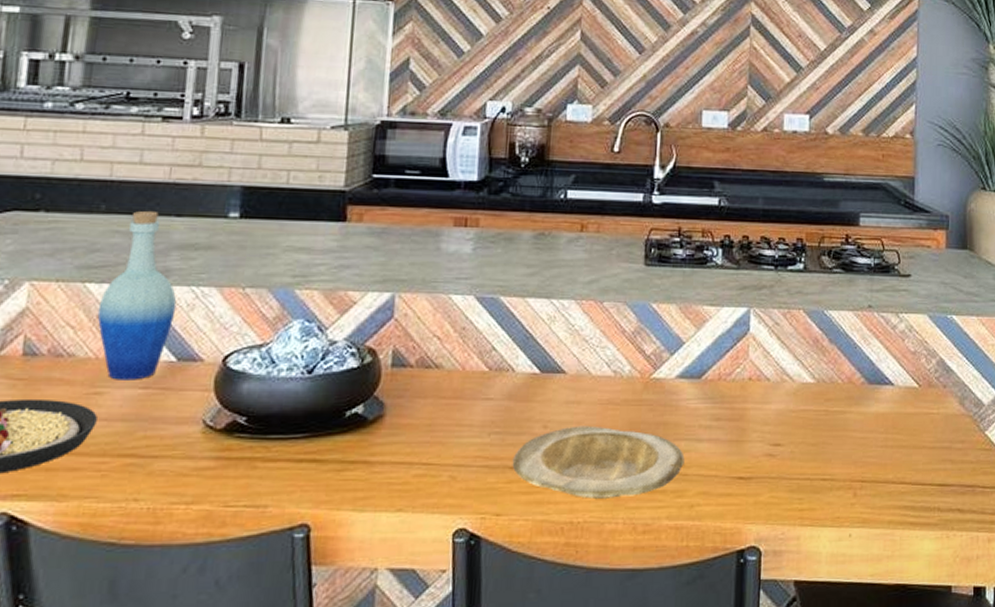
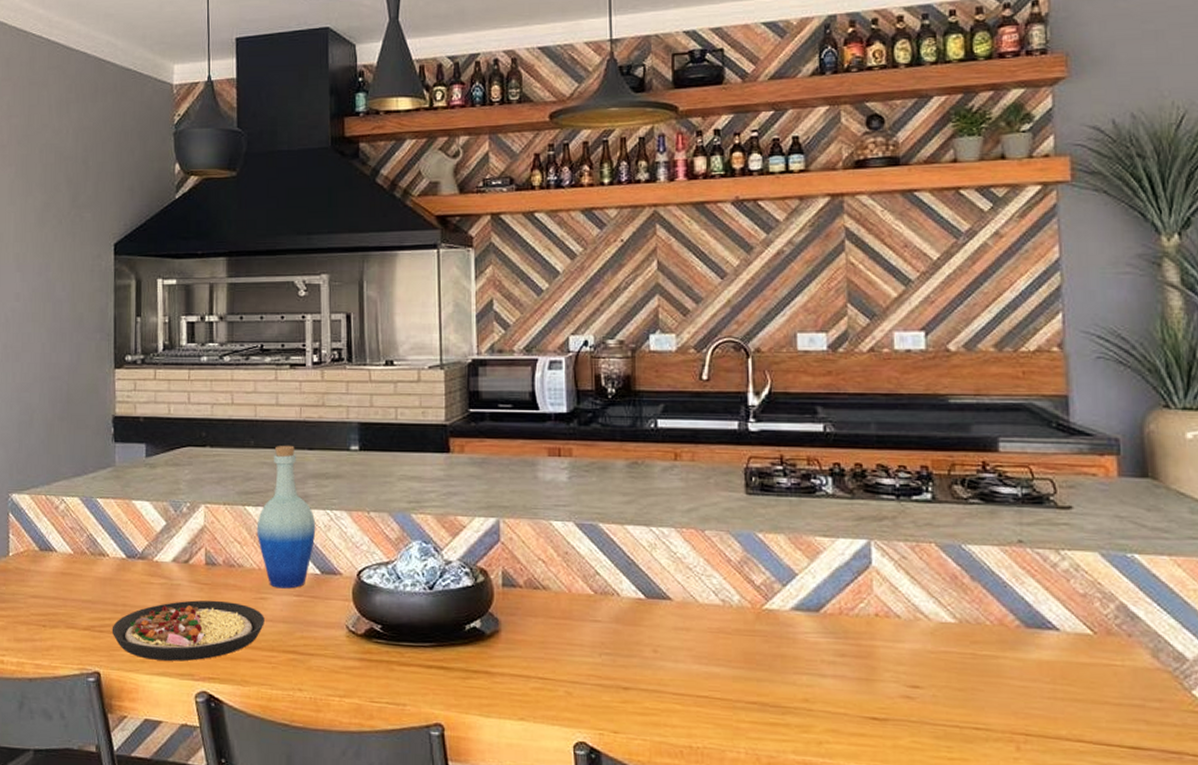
plate: present [512,425,685,499] -> none [625,652,808,727]

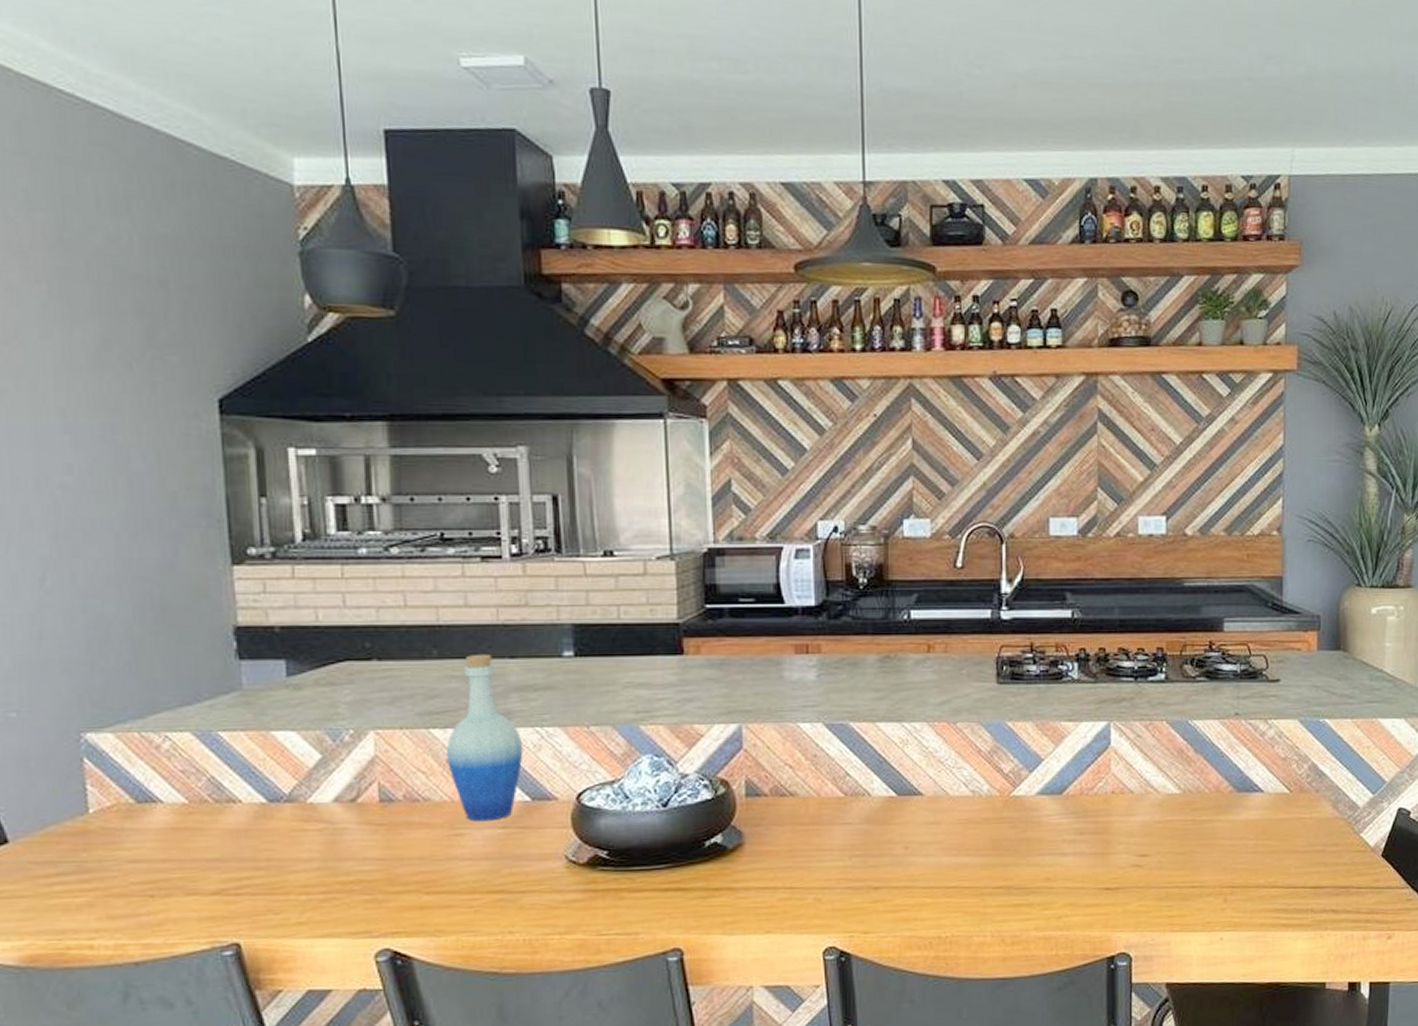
plate: present [112,600,264,662] -> none [252,842,462,921]

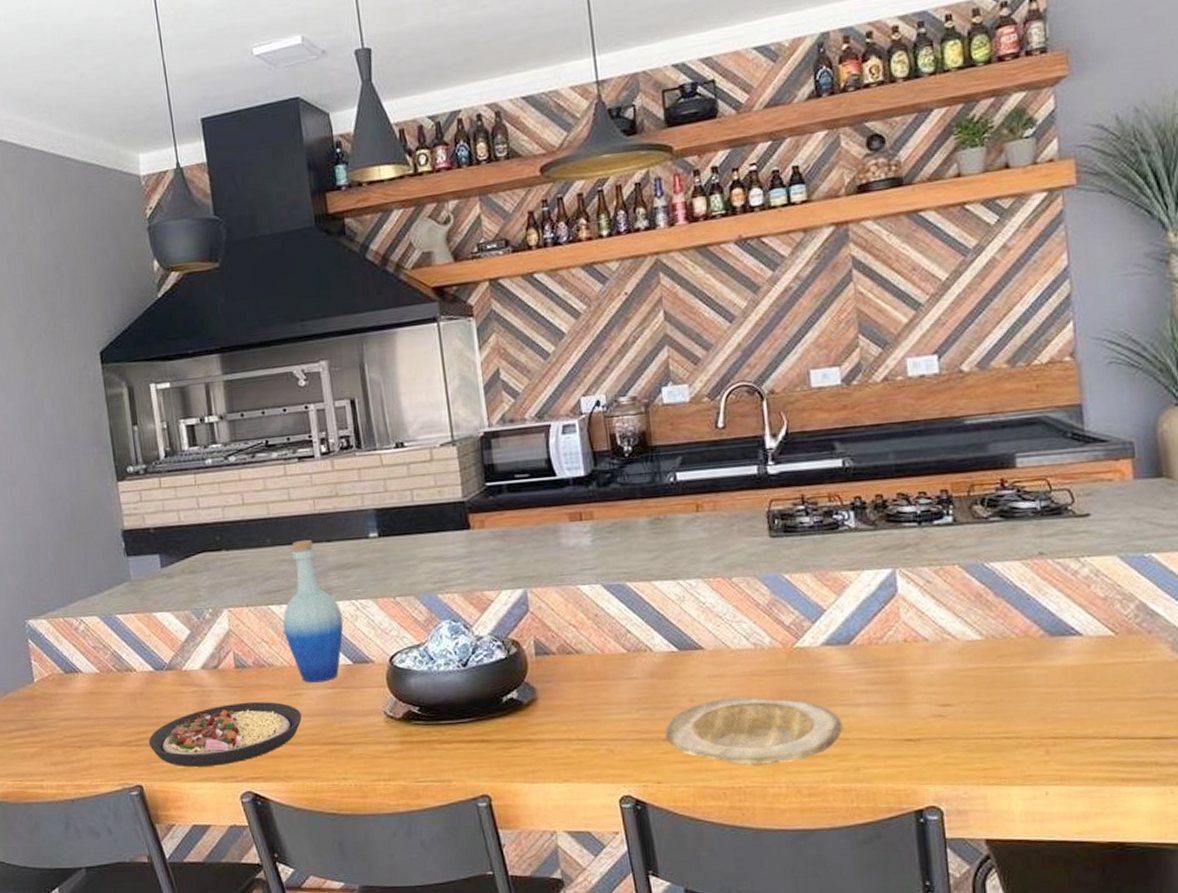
plate: none [252,842,462,921] -> present [148,701,302,767]
plate: none [876,845,1049,914] -> present [664,697,843,765]

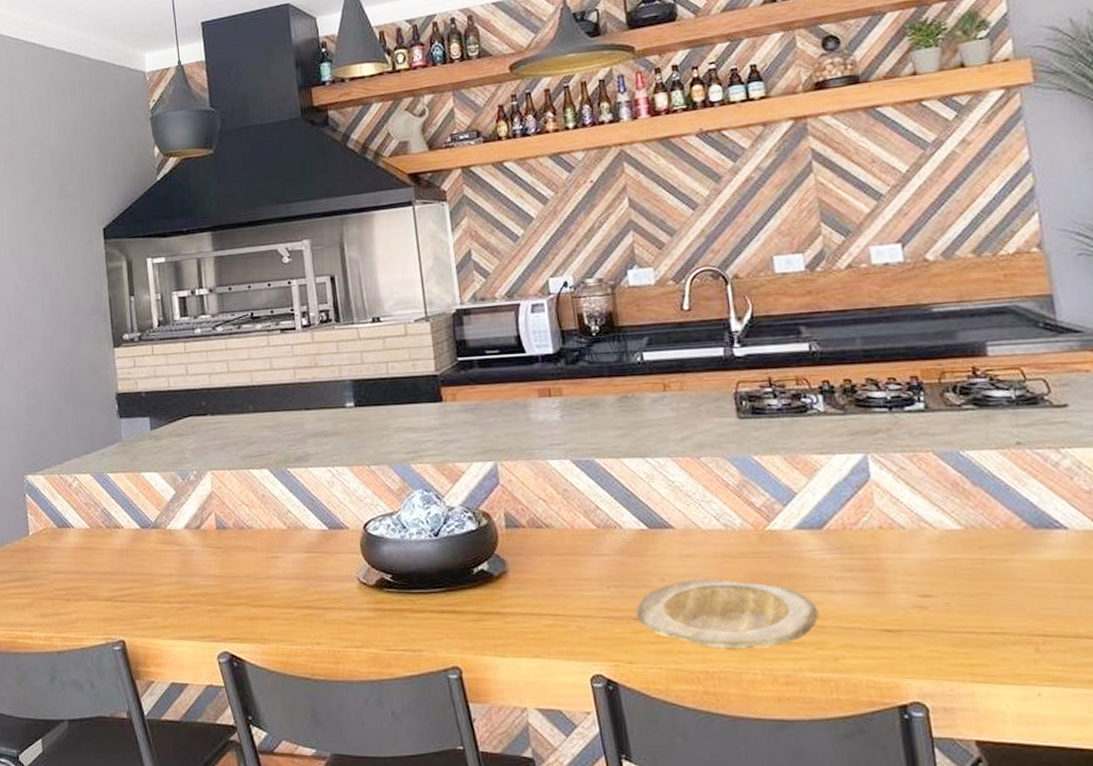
plate: present [148,701,302,767] -> none [132,562,278,625]
bottle: present [282,539,344,683] -> none [262,407,320,547]

